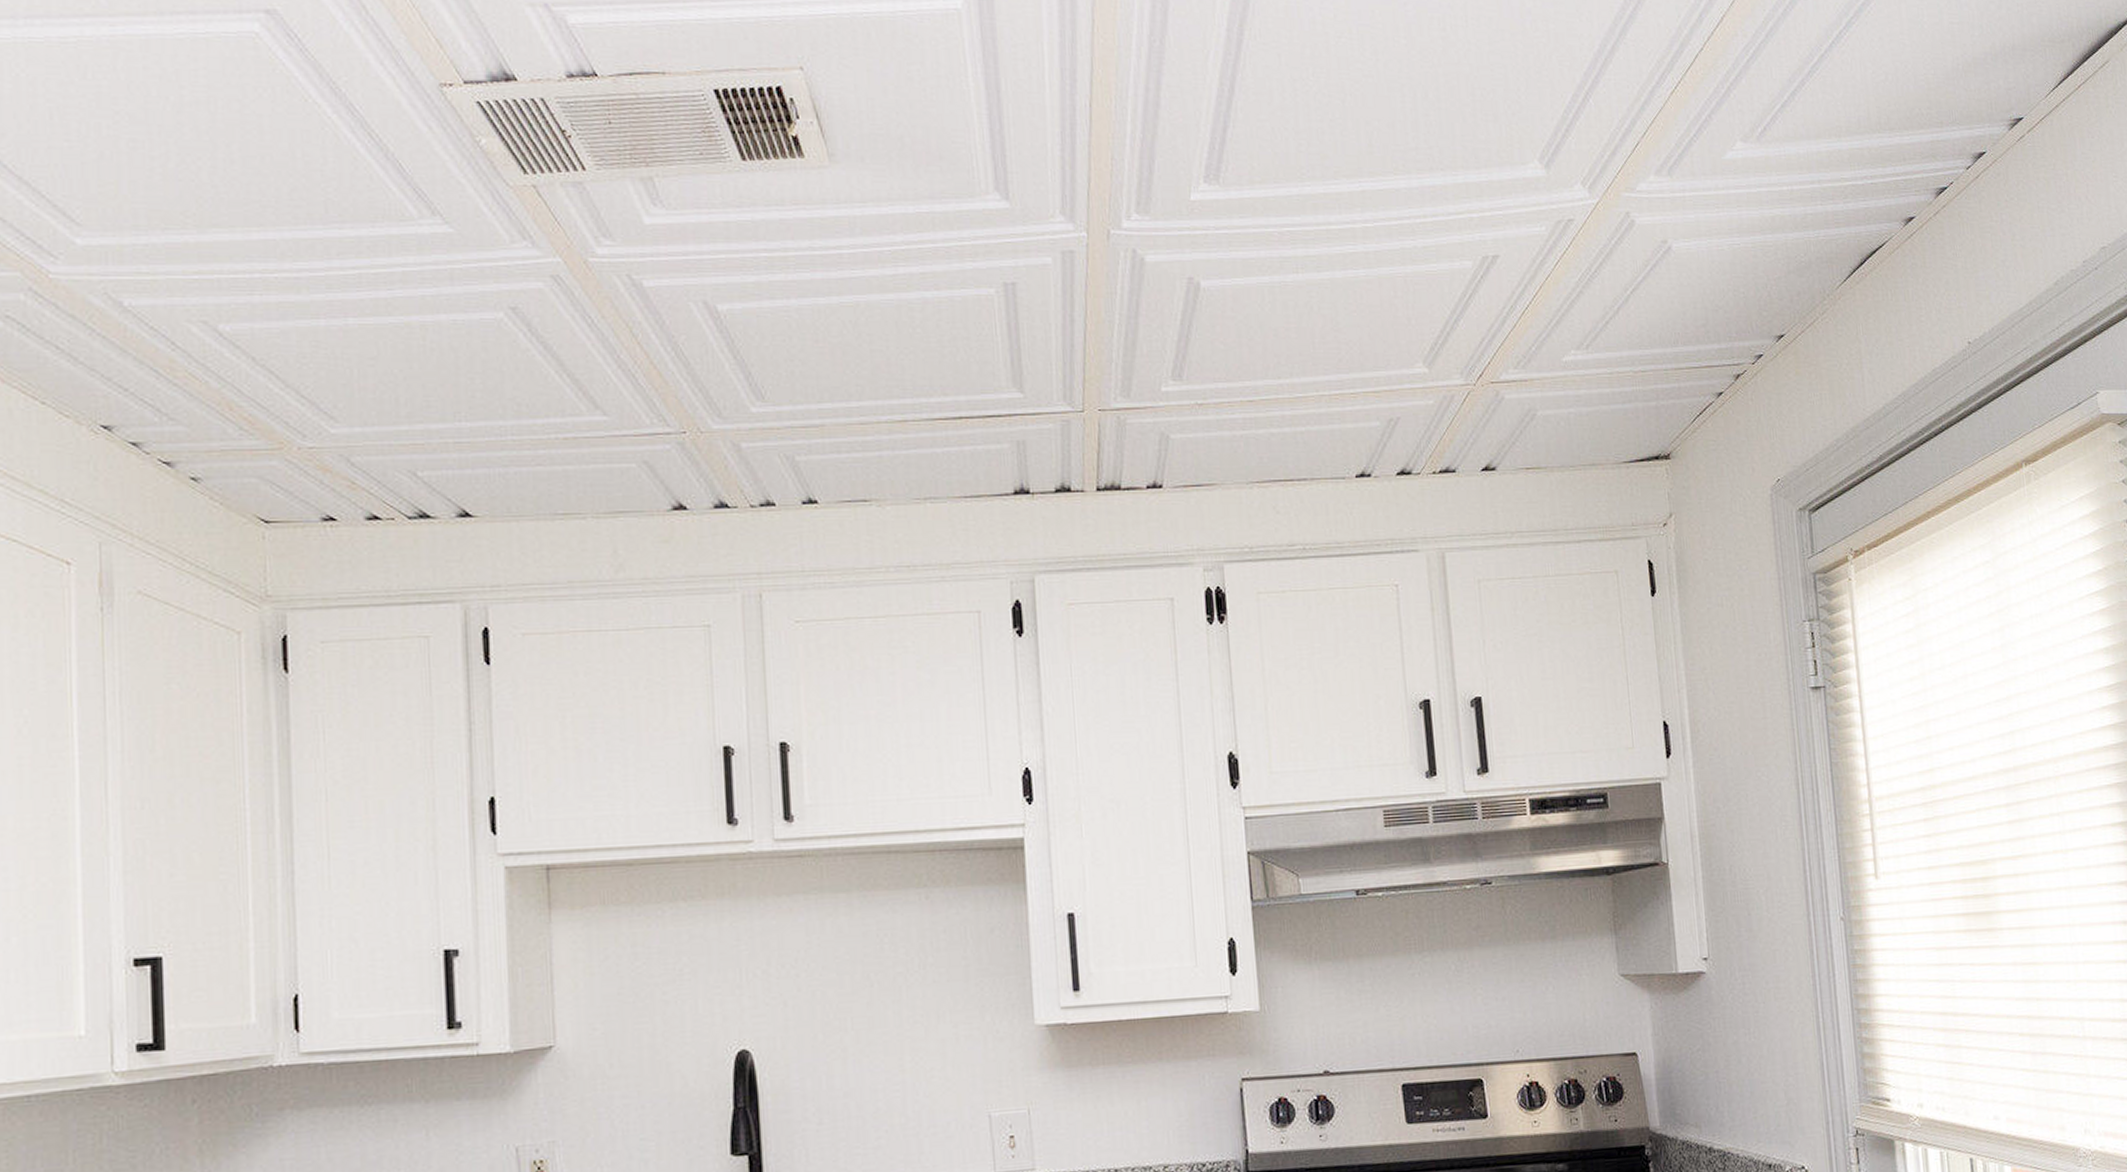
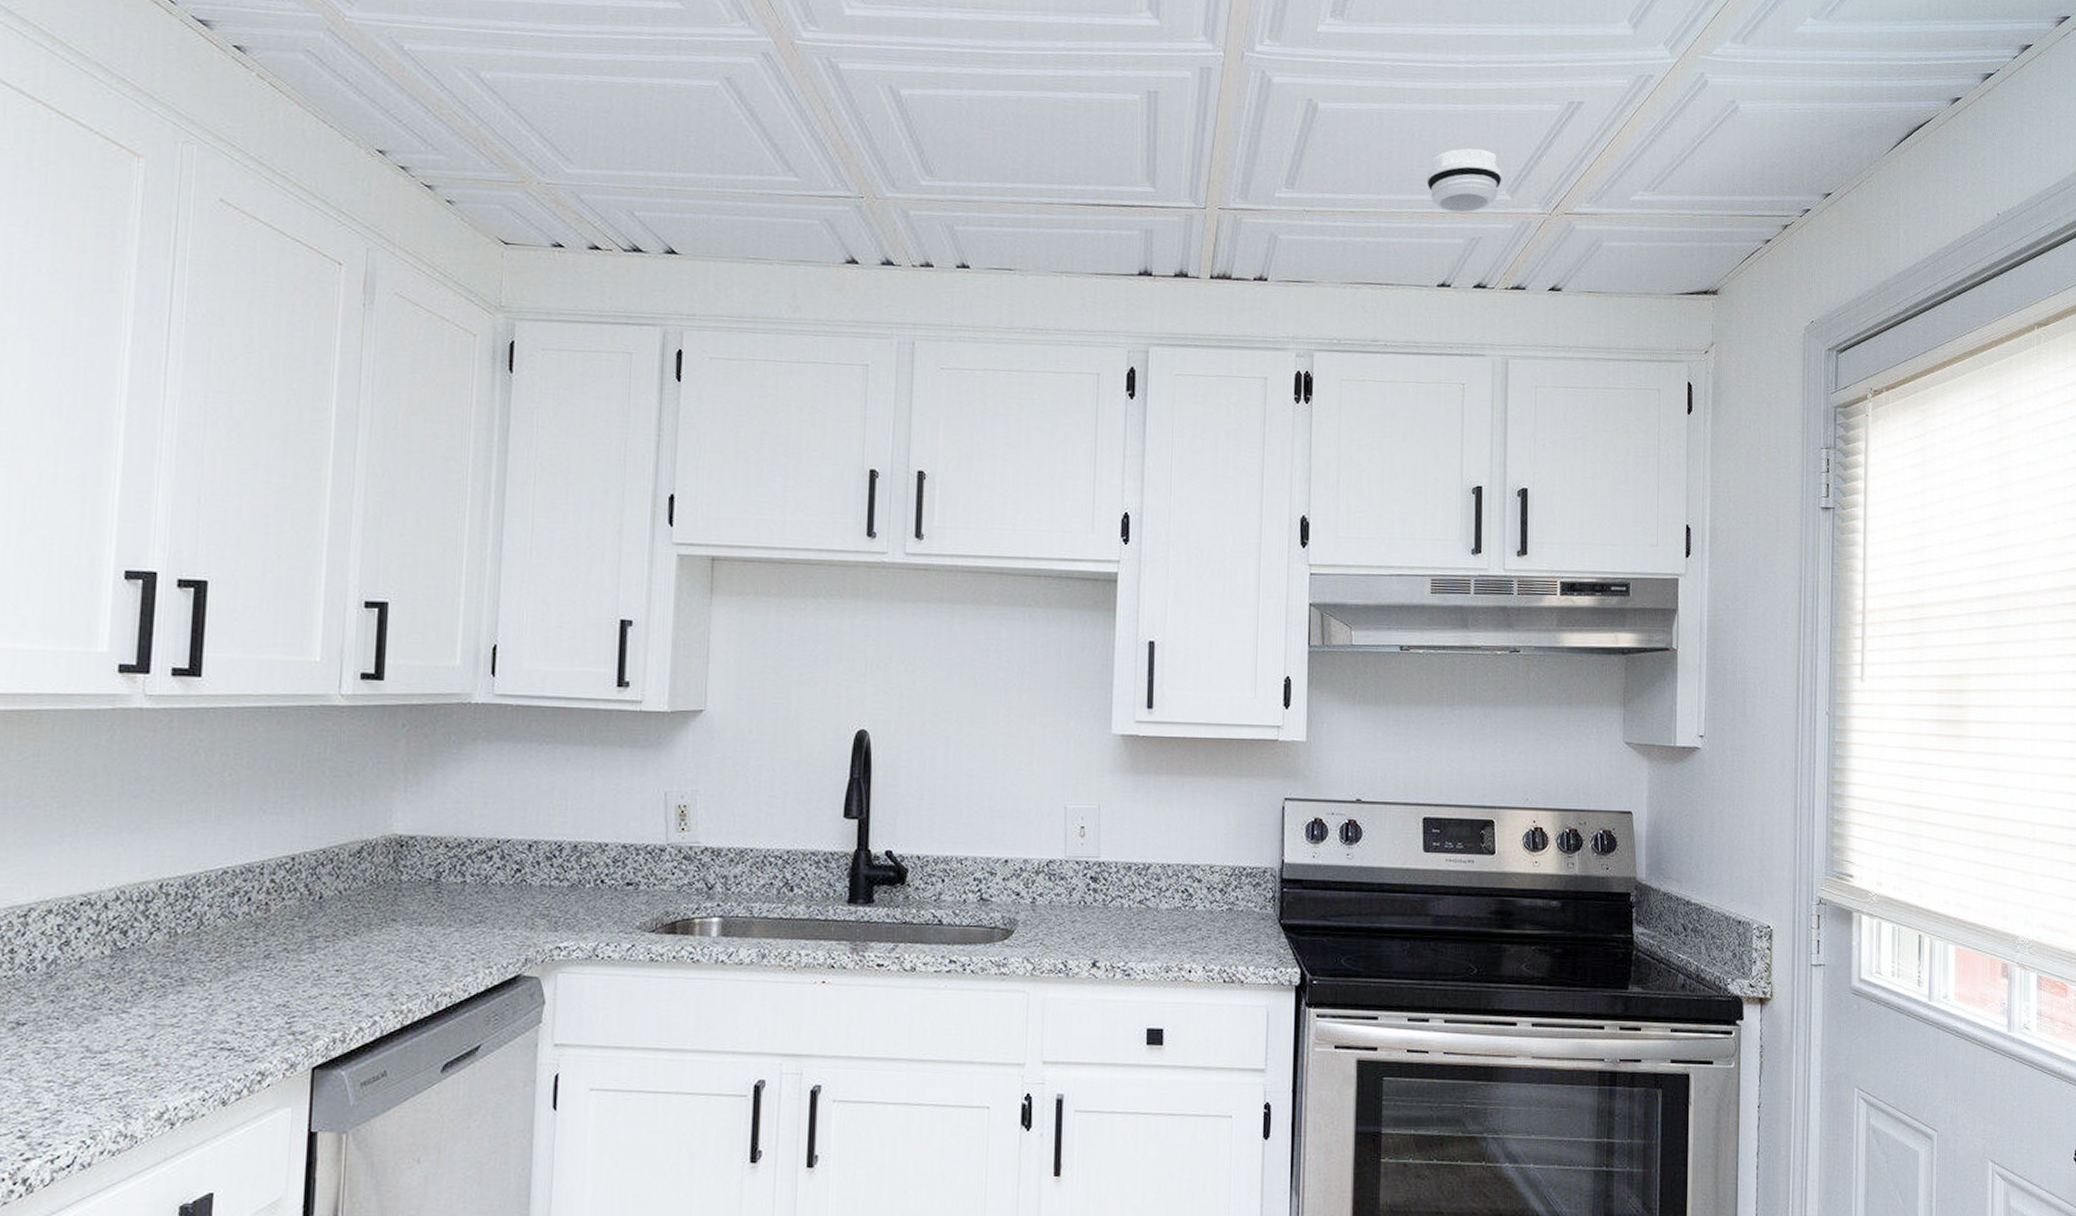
smoke detector: none [1331,317,1417,392] -> present [1426,148,1502,213]

